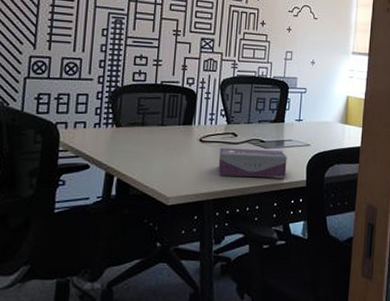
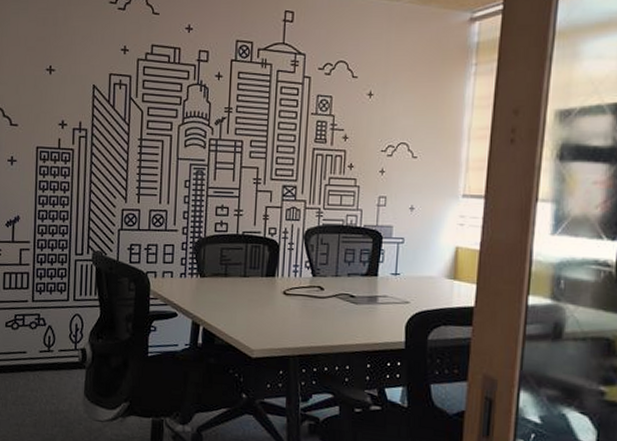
tissue box: present [218,148,287,179] -> none [303,301,382,338]

